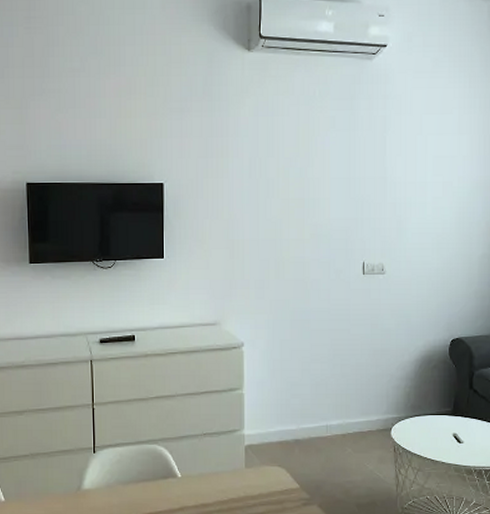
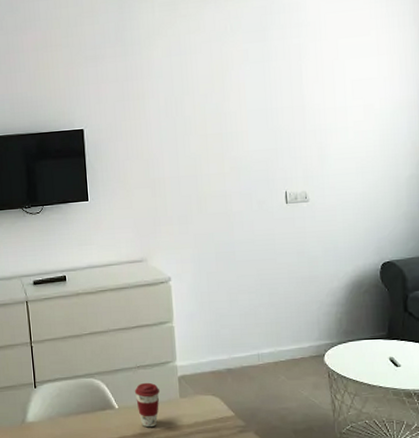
coffee cup: none [199,451,226,498] -> present [134,382,161,428]

